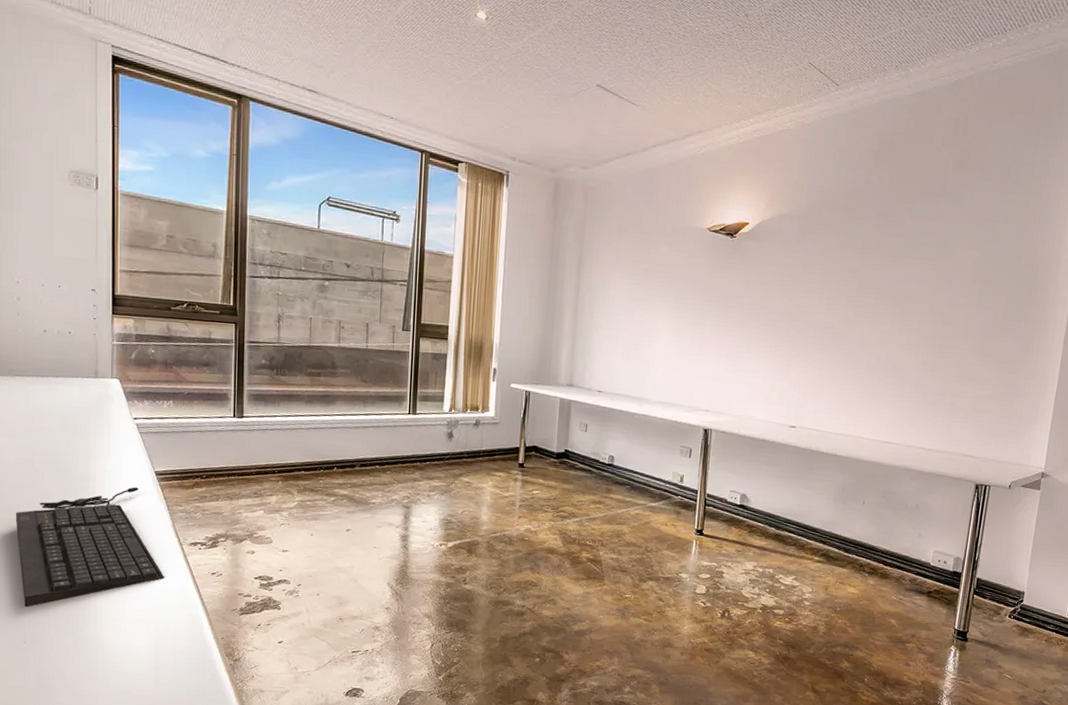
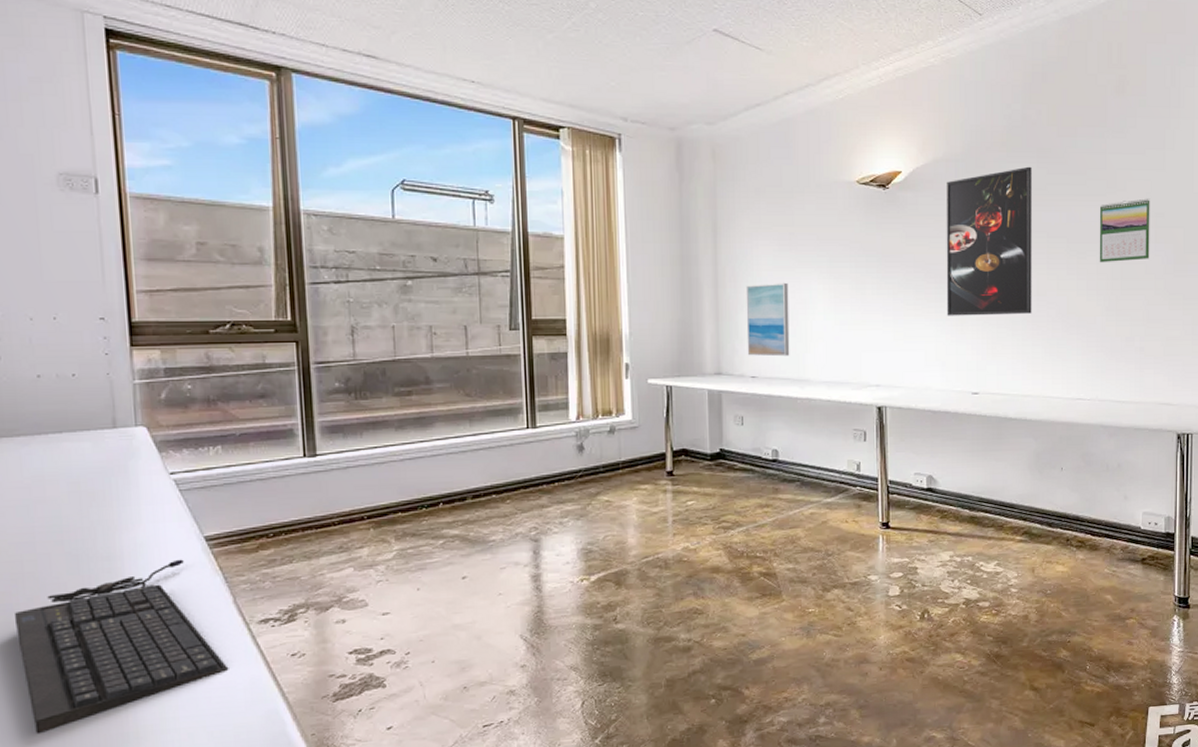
wall art: none [596,312,638,377] -> present [746,282,790,357]
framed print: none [775,227,869,361] -> present [946,166,1032,316]
calendar: none [921,266,978,323] -> present [1099,198,1150,263]

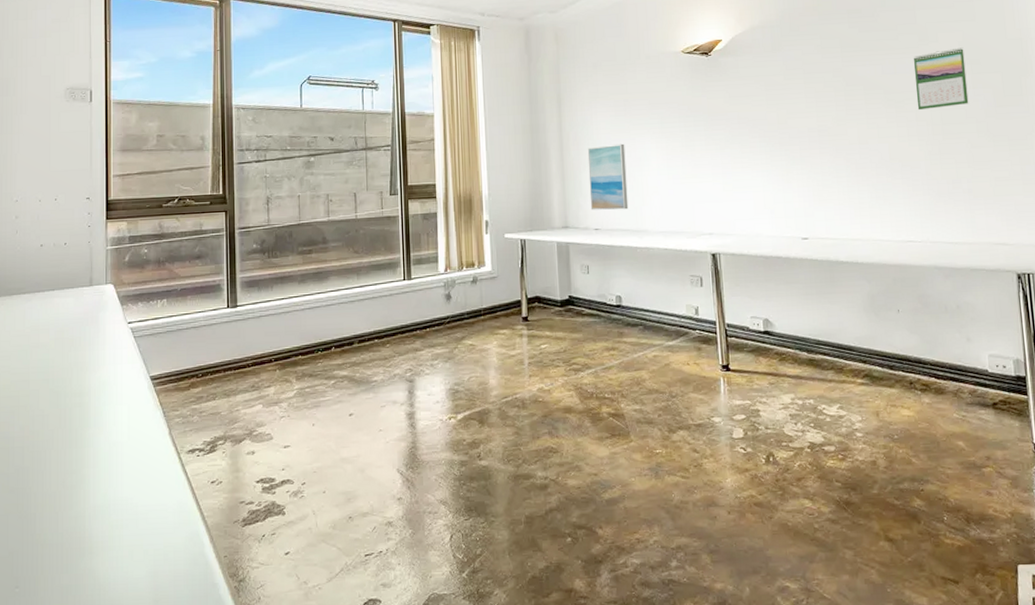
keyboard: present [13,559,229,733] -> none [10,396,163,545]
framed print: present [946,166,1032,316] -> none [763,26,855,167]

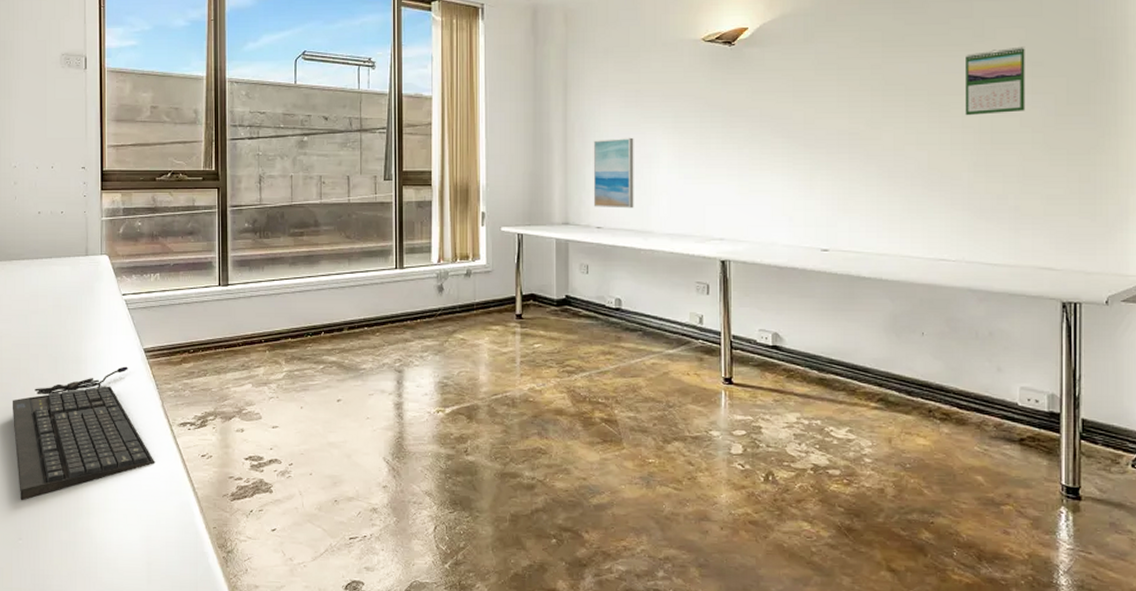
keyboard: none [10,396,163,545] -> present [12,366,155,500]

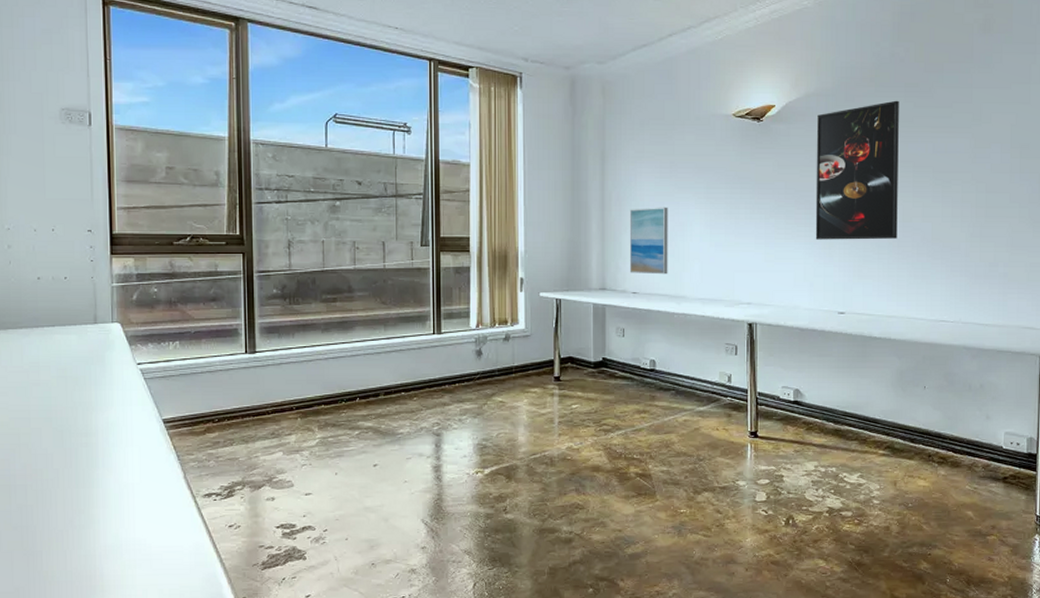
keyboard: present [12,366,155,500] -> none [11,438,178,581]
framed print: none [794,18,888,171] -> present [815,100,899,240]
calendar: present [964,46,1025,116] -> none [964,130,1015,192]

